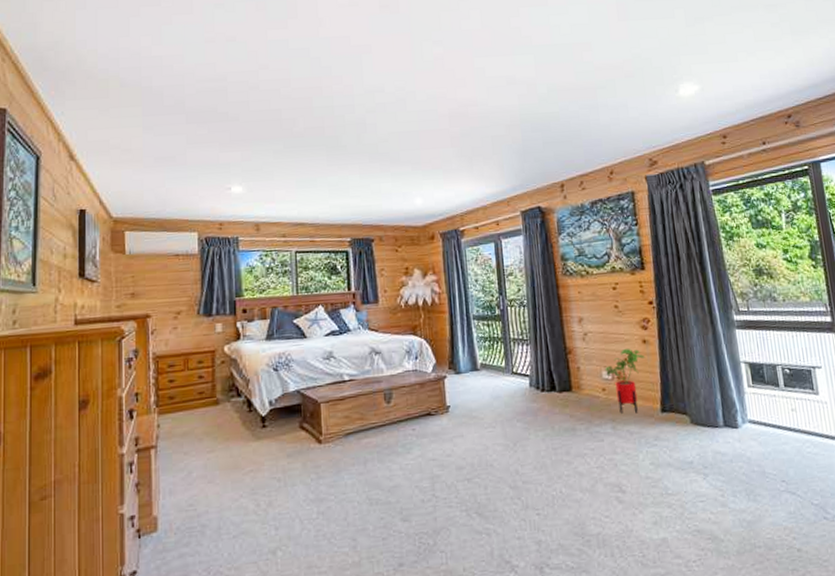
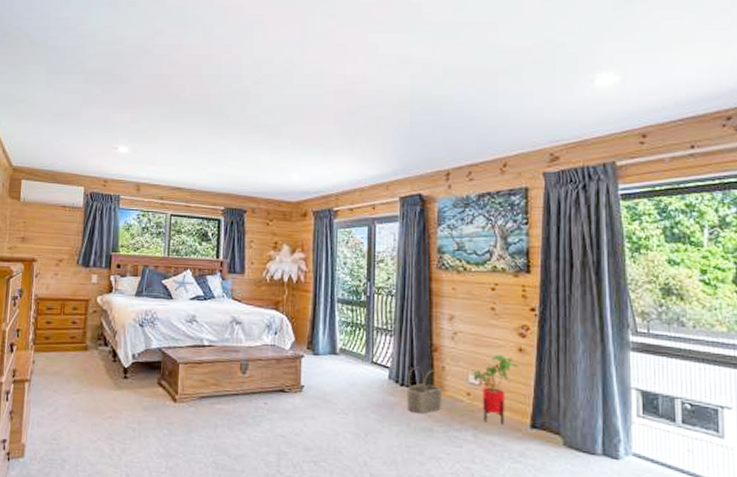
wicker basket: none [547,370,581,416] -> present [406,366,441,414]

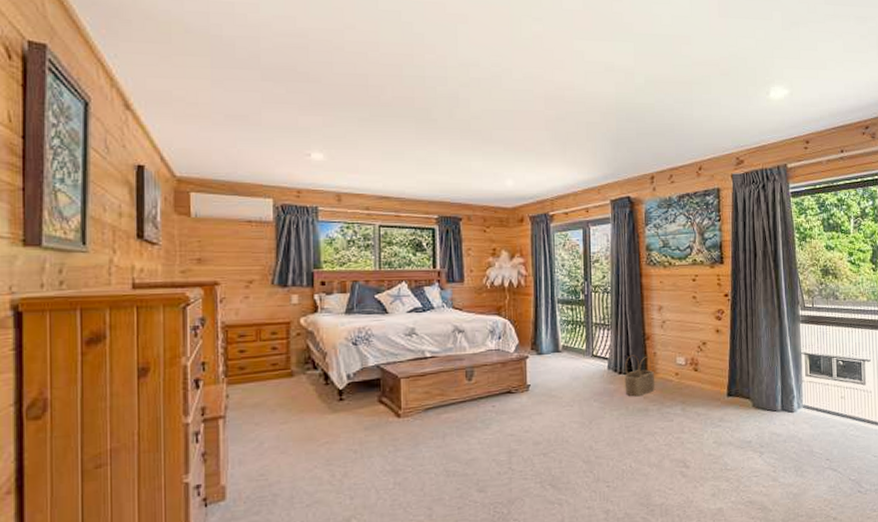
house plant: present [473,355,520,425] -> none [680,337,718,397]

